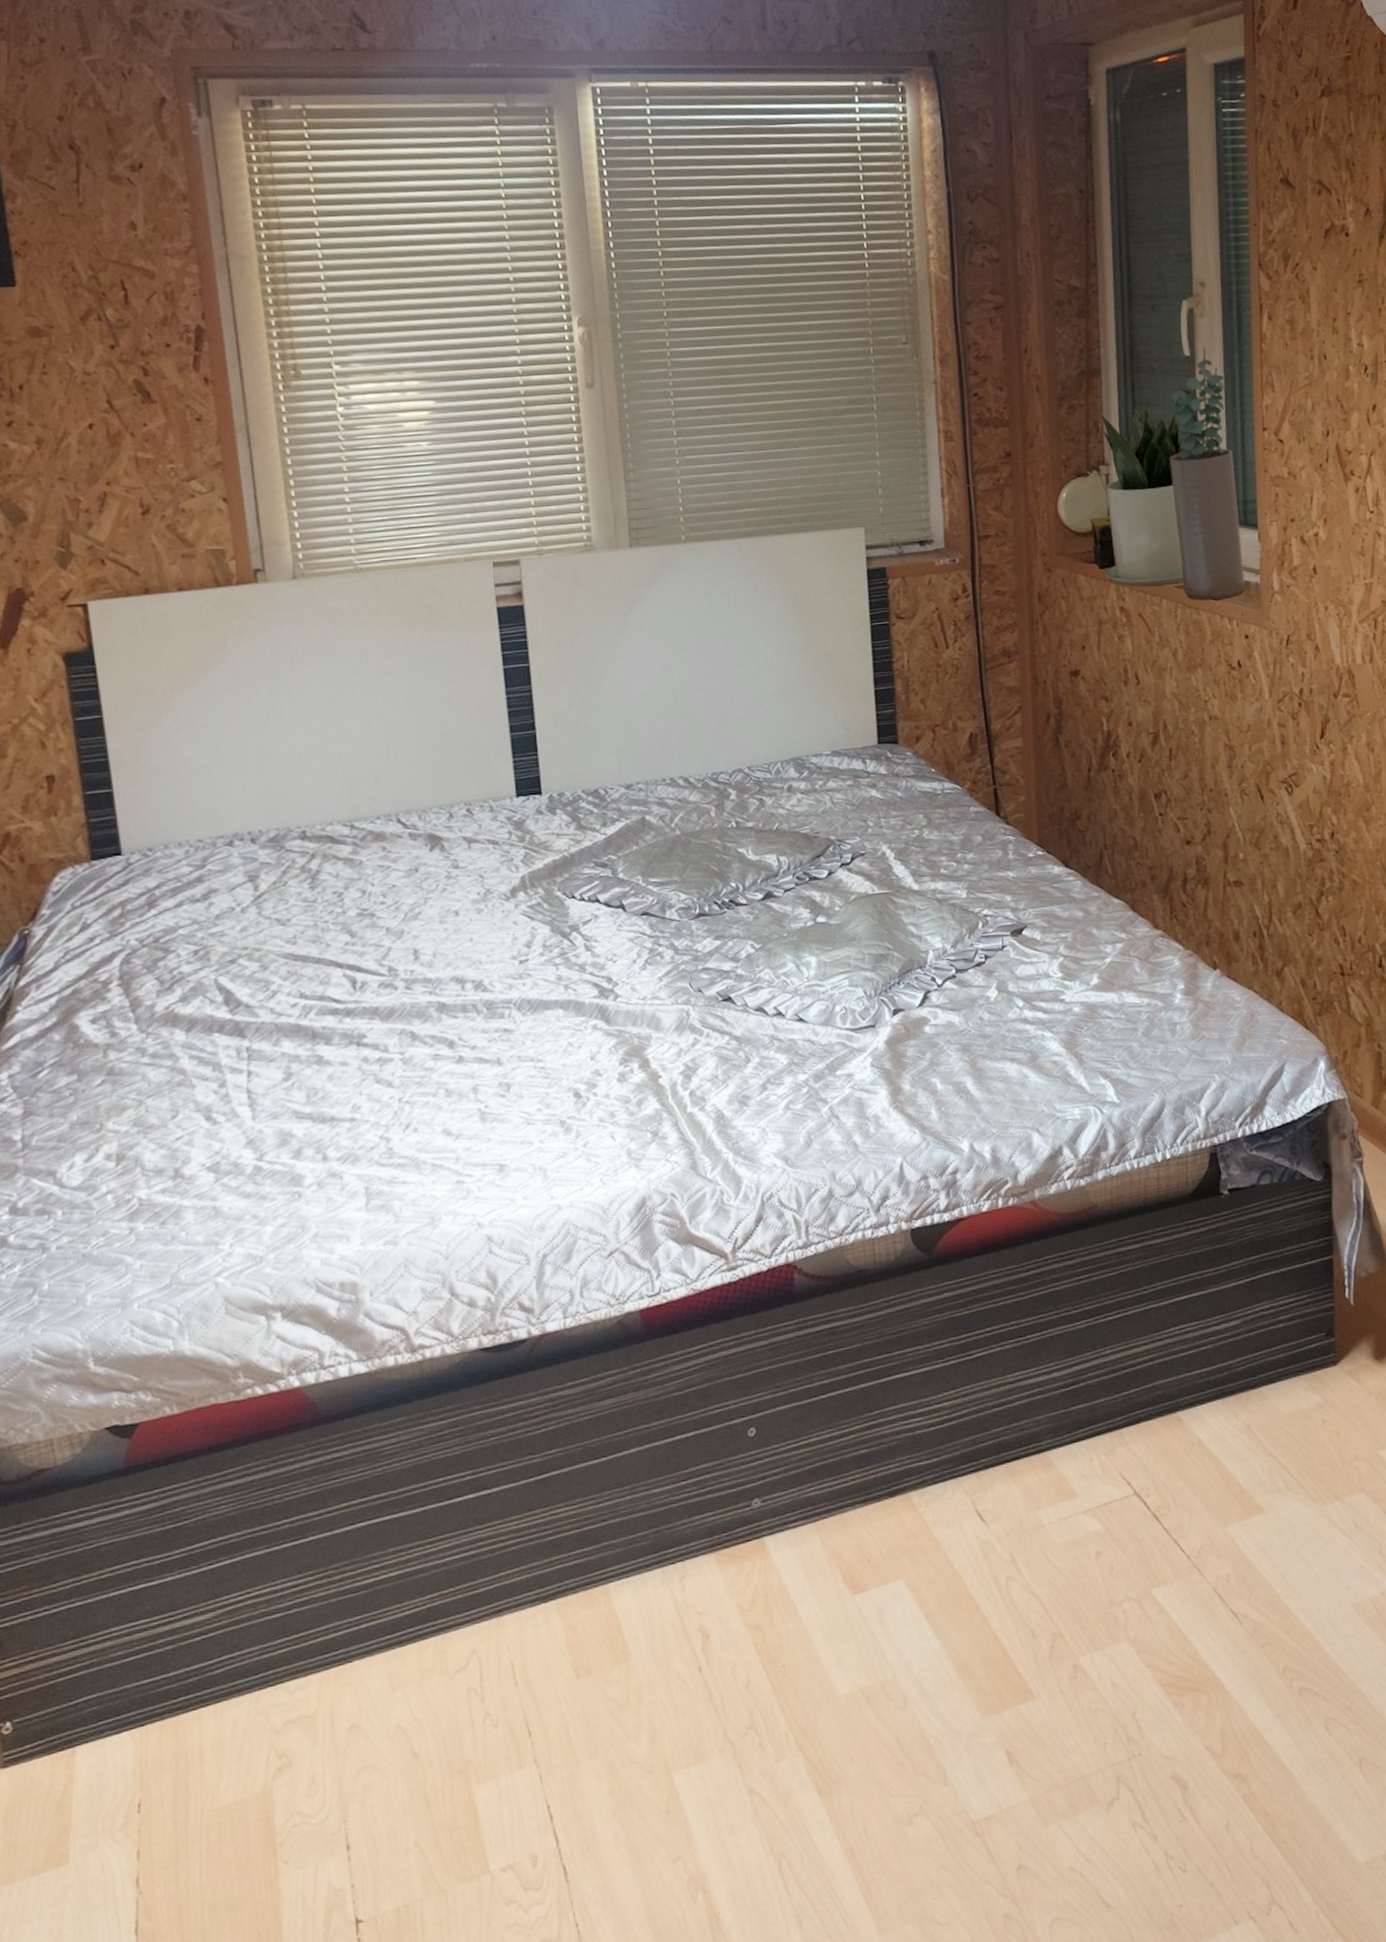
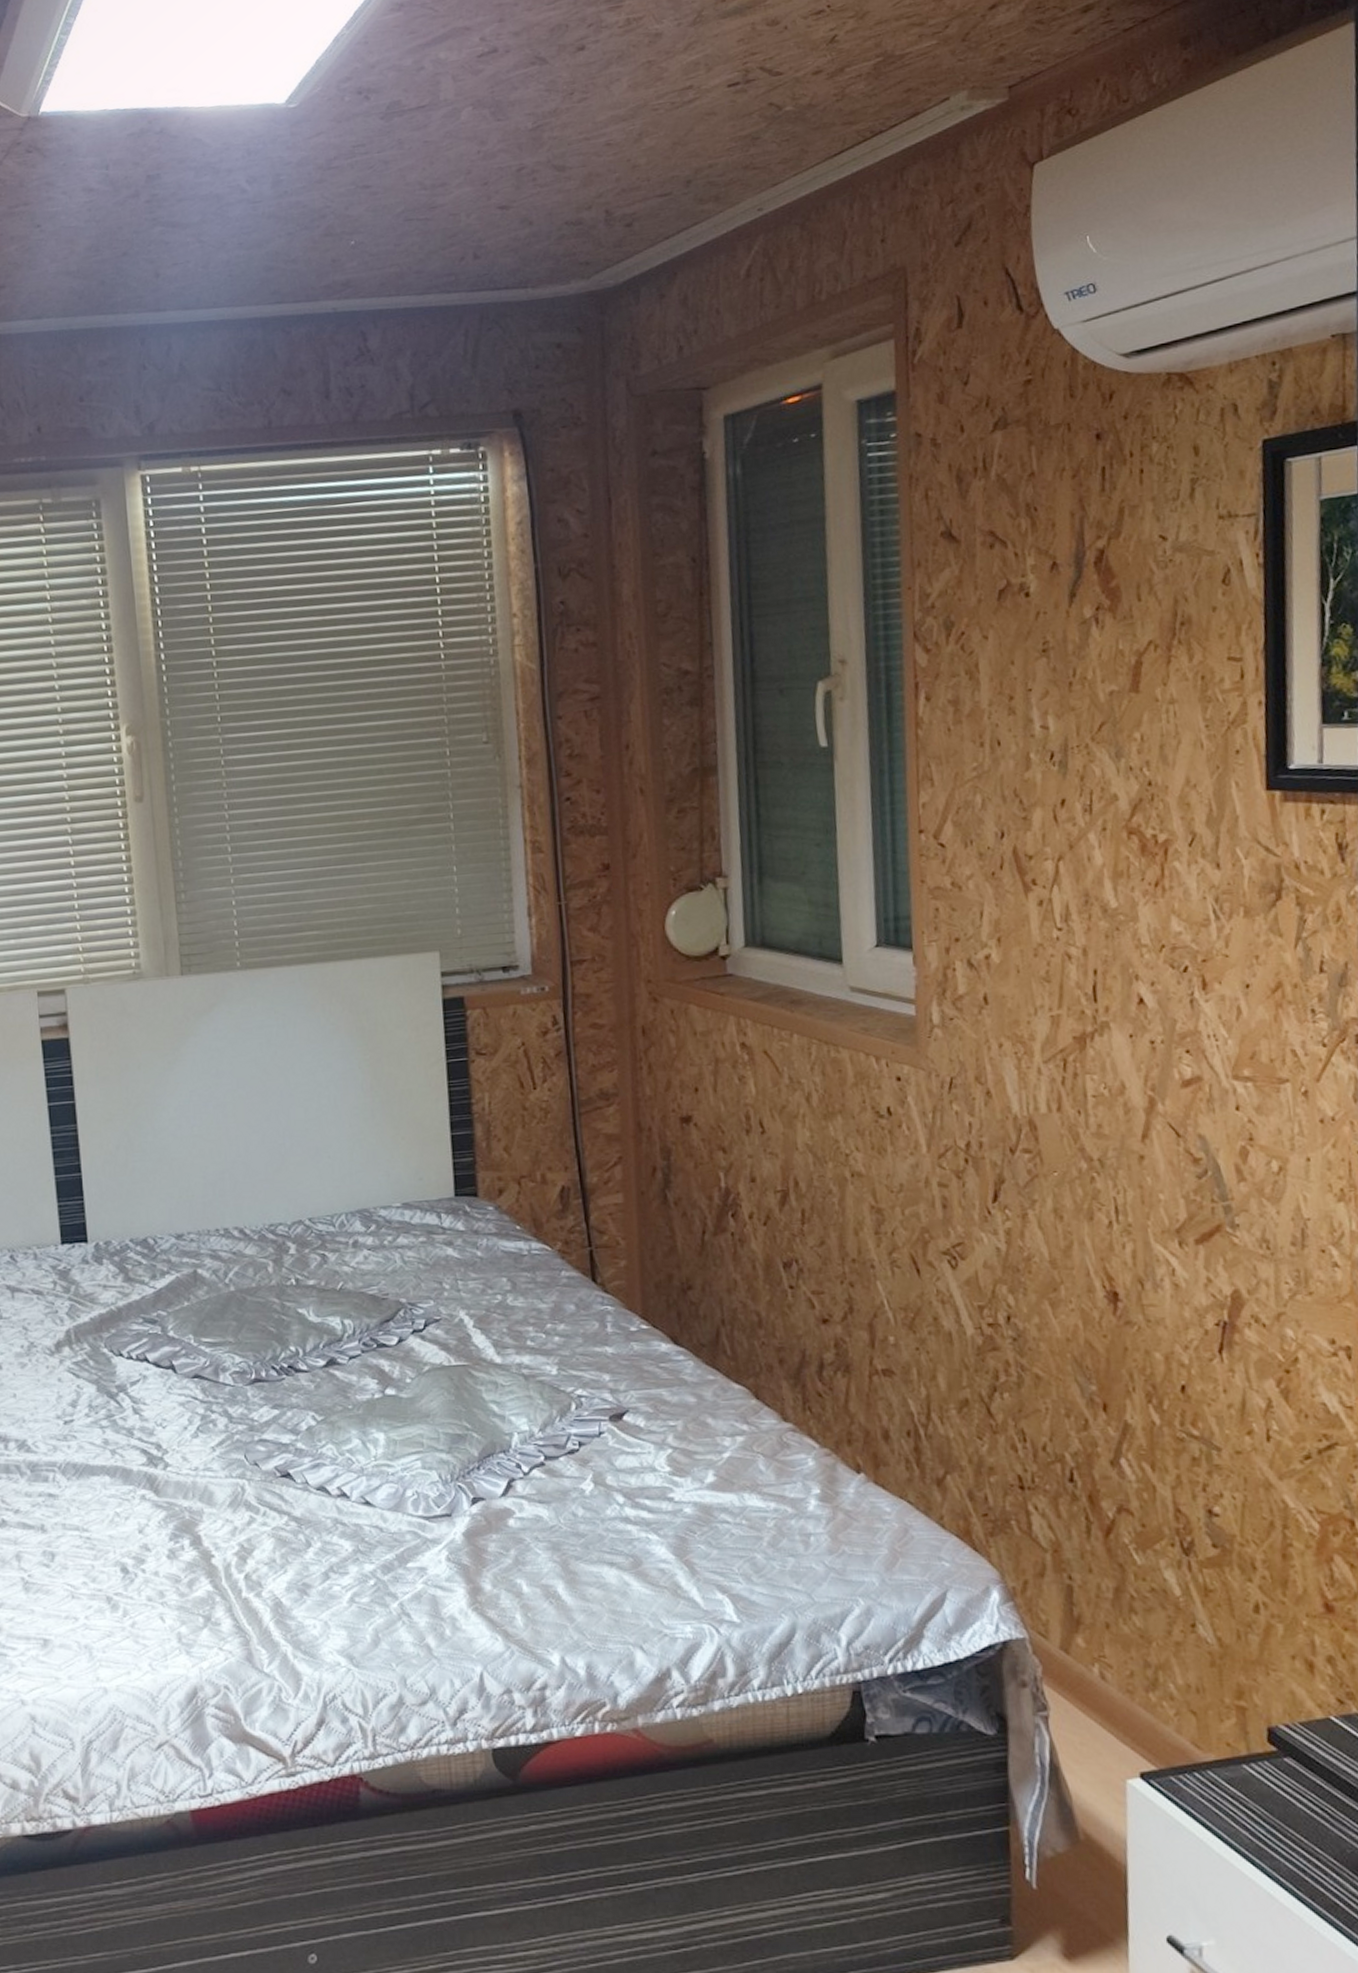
candle: present [1090,516,1116,570] -> none [705,937,736,999]
planter: present [1102,405,1184,588] -> none [719,806,819,1020]
vase: present [1169,348,1246,601] -> none [801,736,897,1037]

